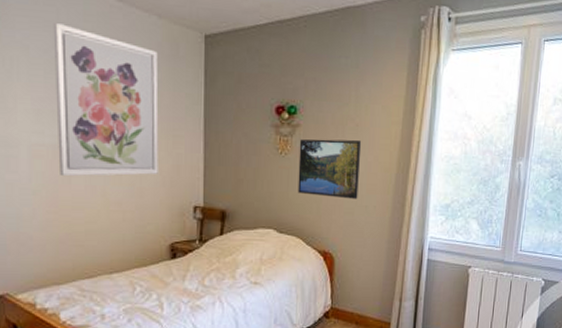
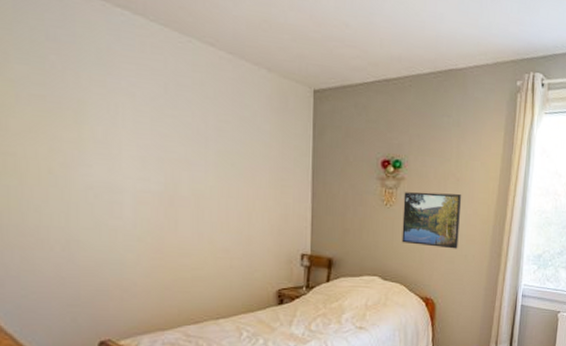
wall art: present [53,22,159,177] -> none [161,71,267,224]

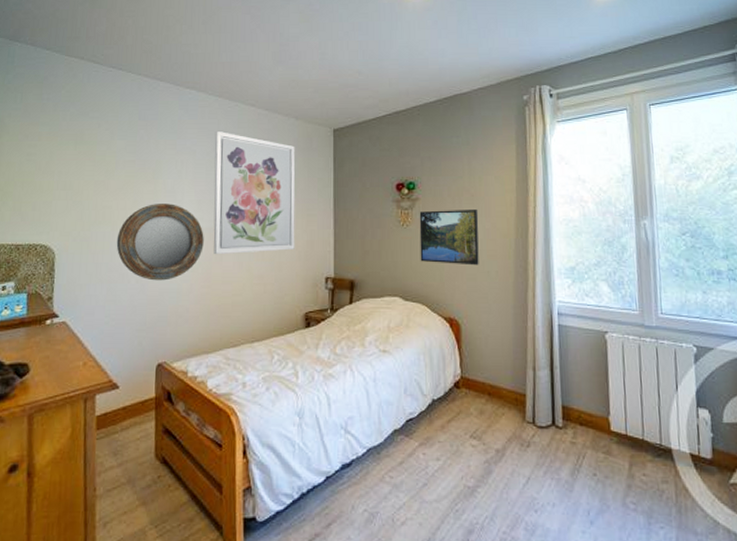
home mirror: none [28,155,152,250] -> present [116,203,204,281]
wall art: none [161,71,267,224] -> present [213,130,295,255]

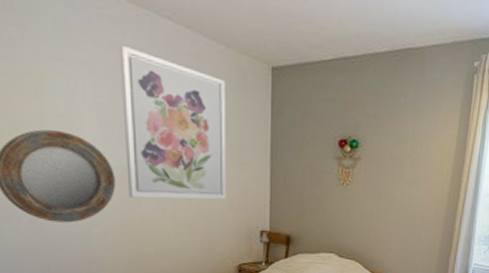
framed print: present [419,210,479,266] -> none [357,172,417,229]

